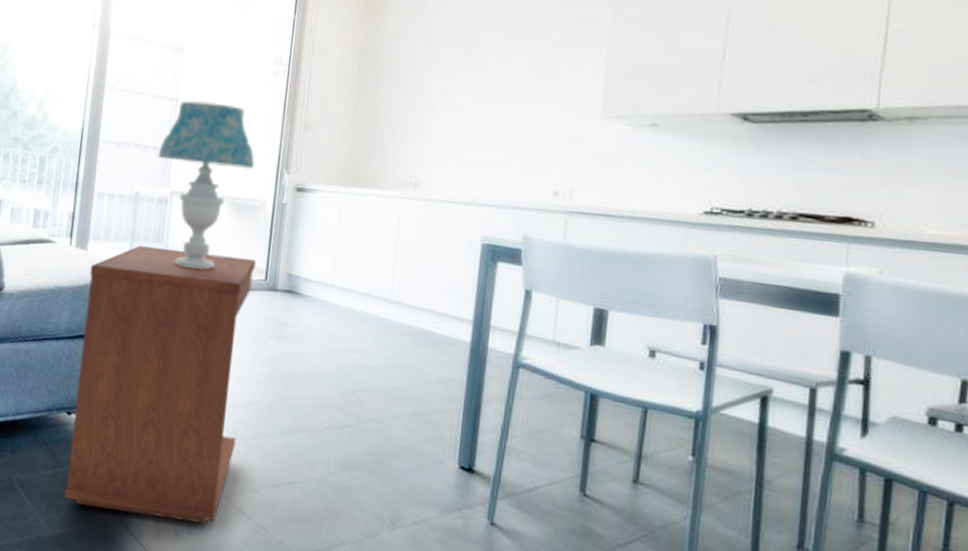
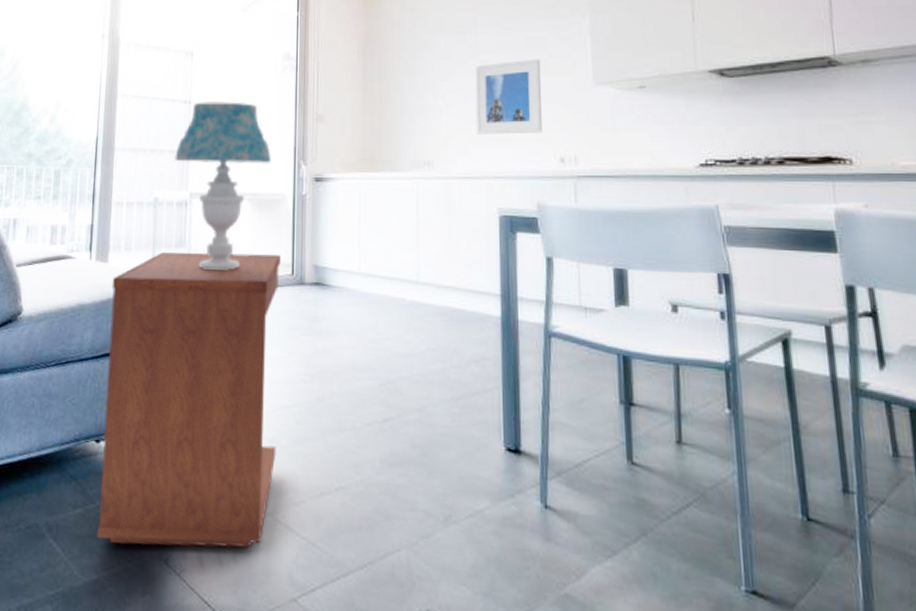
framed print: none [468,85,548,164] -> present [475,58,542,134]

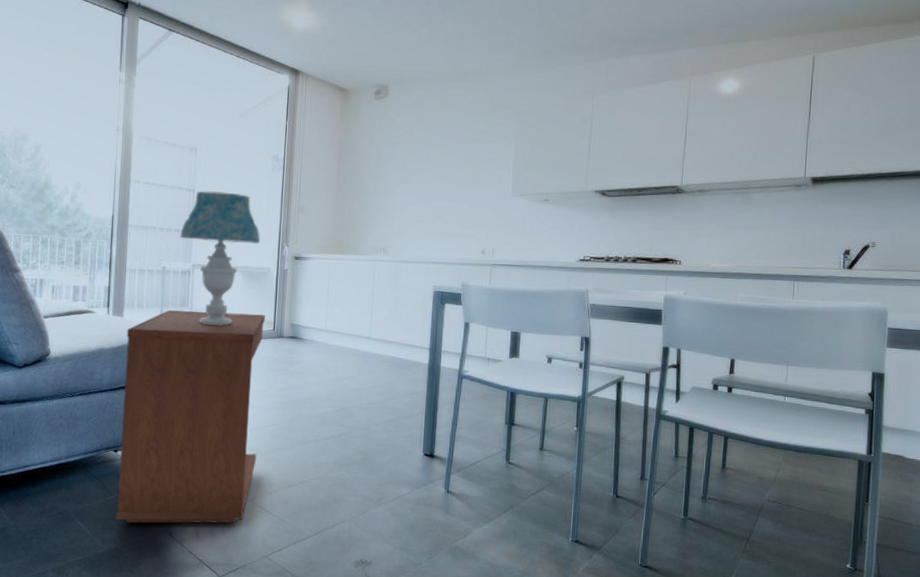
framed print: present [475,58,542,134] -> none [422,173,475,231]

